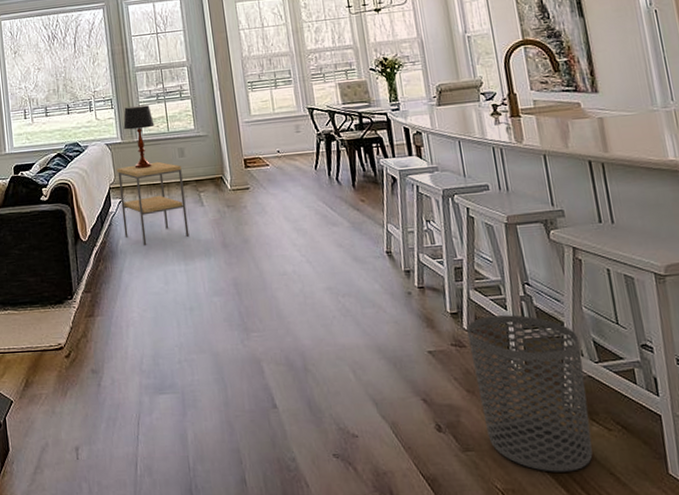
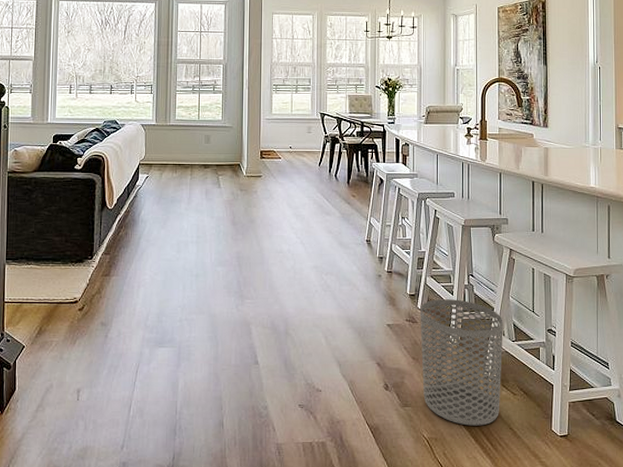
side table: present [116,161,190,245] -> none [147,145,206,217]
table lamp: present [123,105,155,169] -> none [159,94,187,150]

